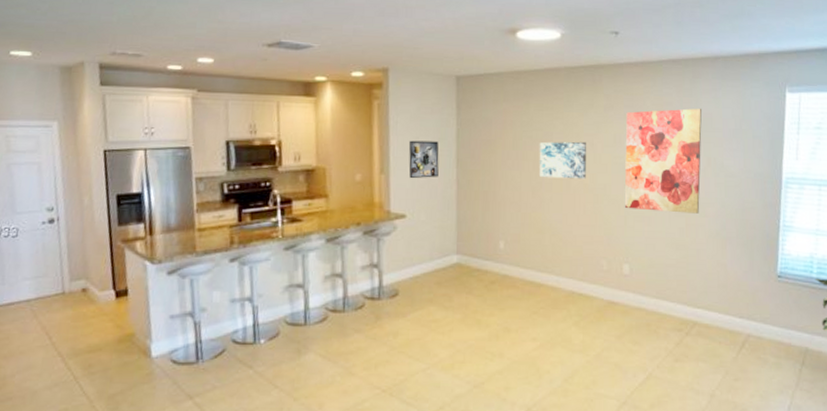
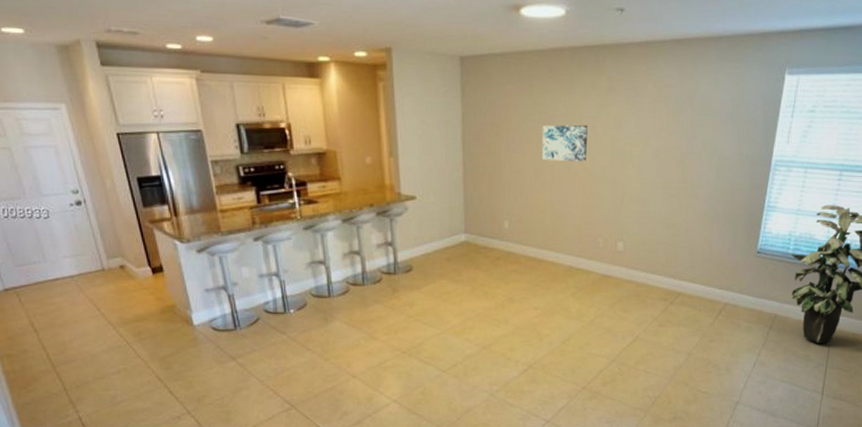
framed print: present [408,140,439,179] -> none [415,123,446,162]
wall art: present [624,108,702,214] -> none [621,91,701,195]

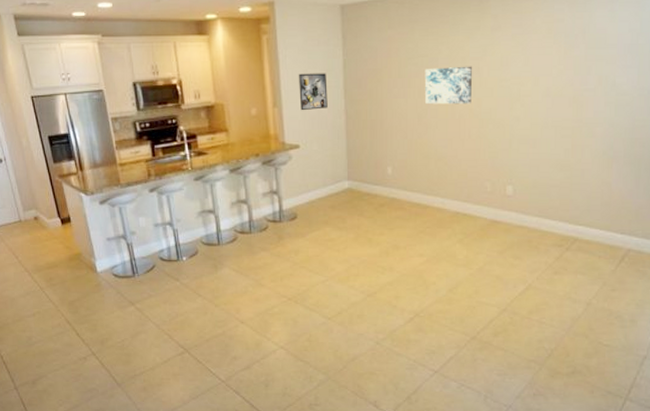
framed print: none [415,123,446,162] -> present [298,73,328,111]

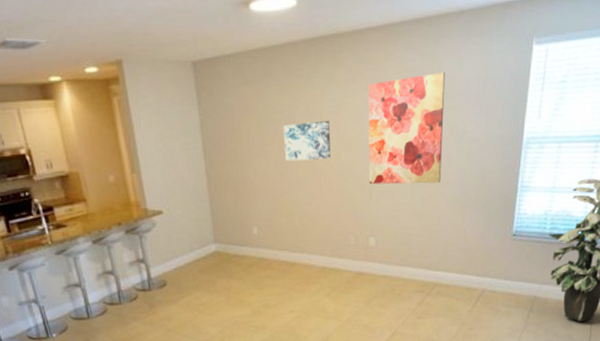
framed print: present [298,73,328,111] -> none [154,134,188,175]
wall art: none [509,24,595,134] -> present [368,73,445,185]

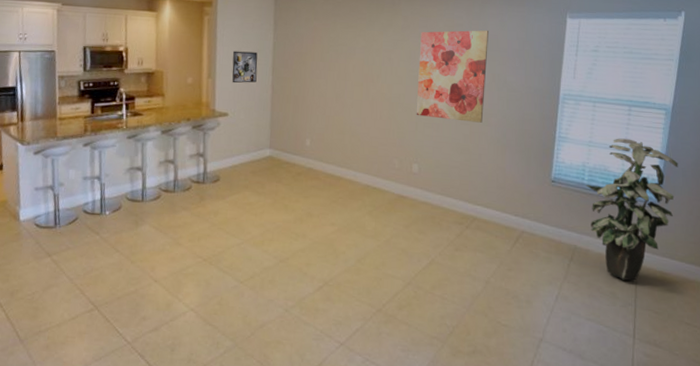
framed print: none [154,134,188,175] -> present [232,51,258,83]
wall art: present [283,120,331,161] -> none [343,55,384,89]

